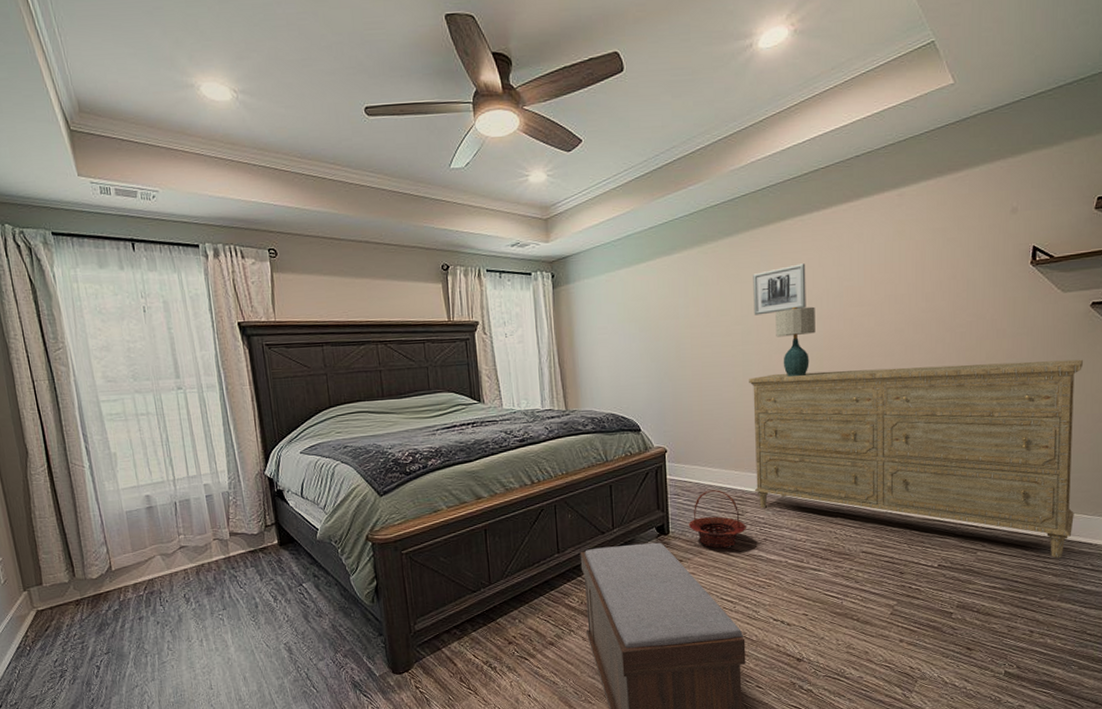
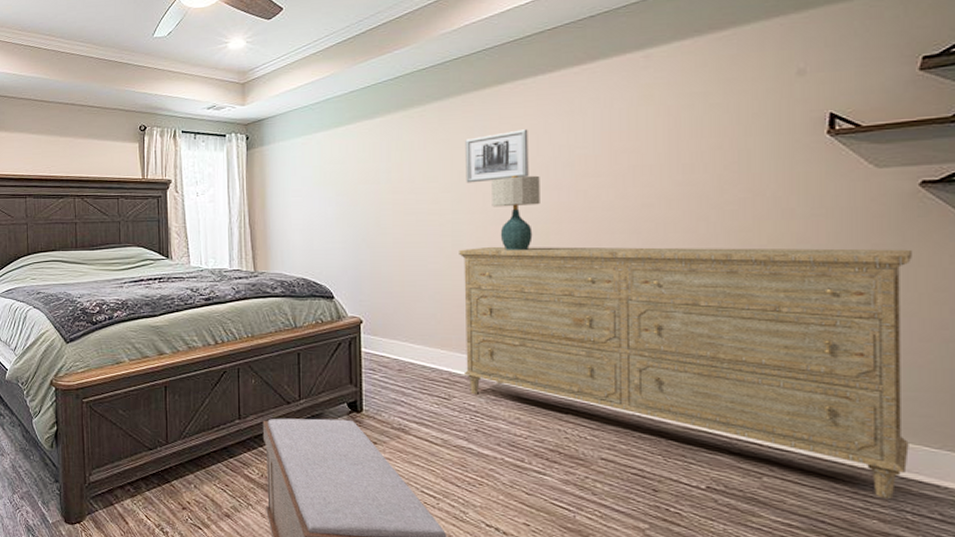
basket: present [688,490,747,549] -> none [384,368,455,435]

